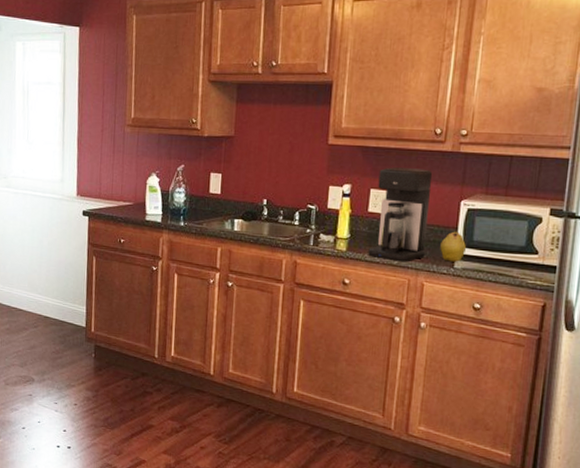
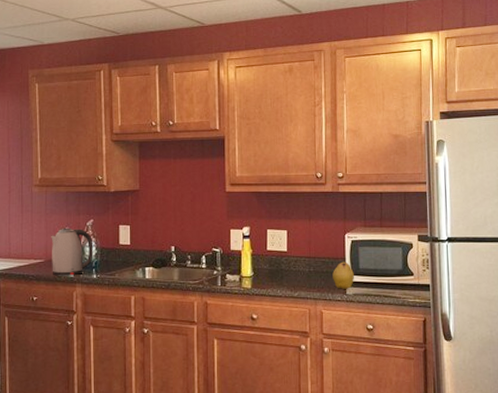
kettle: none [140,171,183,222] -> present [51,227,93,277]
coffee maker: present [368,167,433,263] -> none [271,208,321,294]

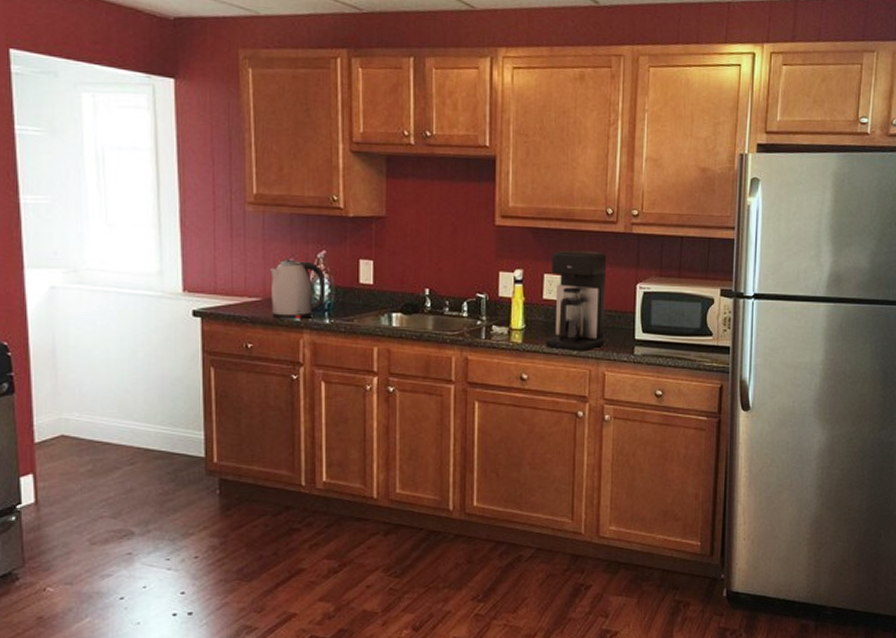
coffee maker: none [271,208,321,294] -> present [546,250,607,352]
fruit: present [332,261,355,289] -> none [619,316,645,348]

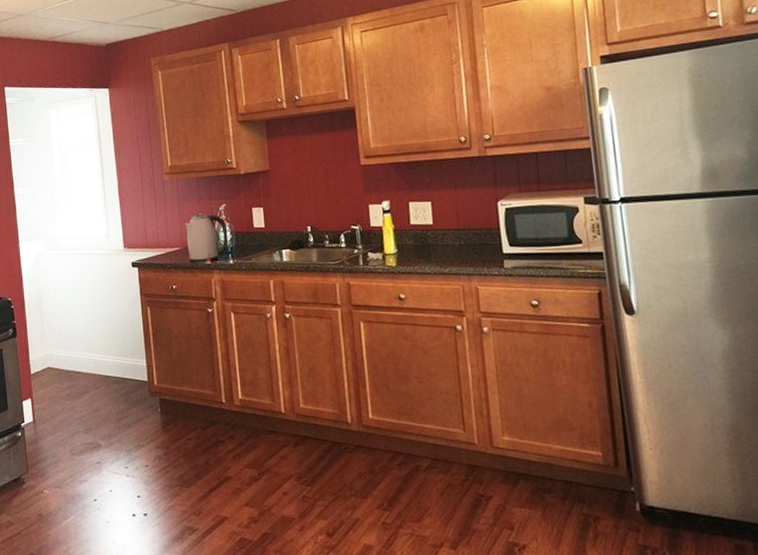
coffee maker: present [546,250,607,352] -> none [414,176,474,270]

